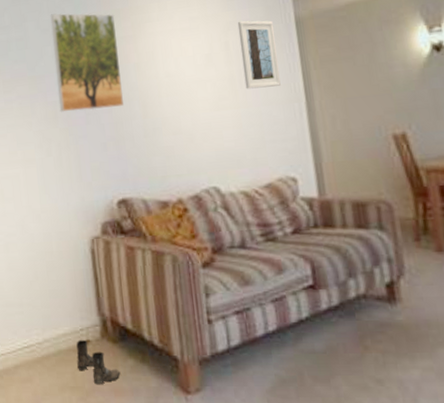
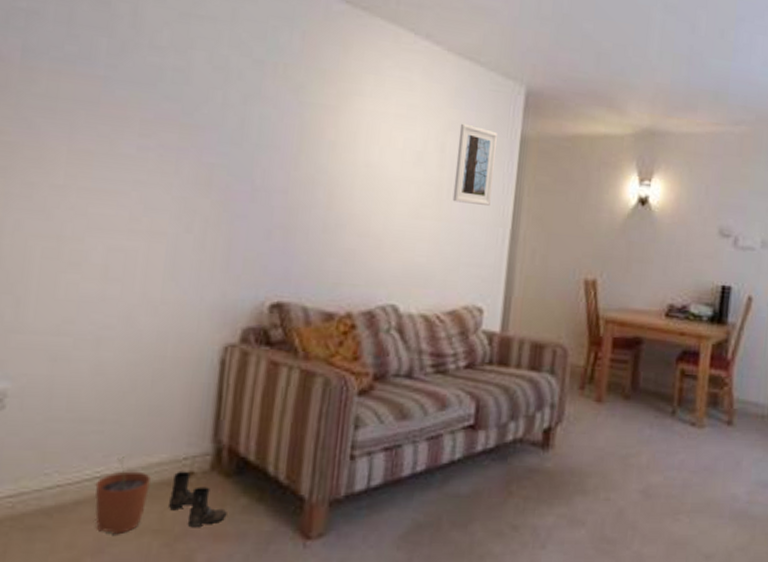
plant pot: none [25,330,62,391] -> present [95,457,151,535]
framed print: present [50,13,125,113] -> none [216,49,318,189]

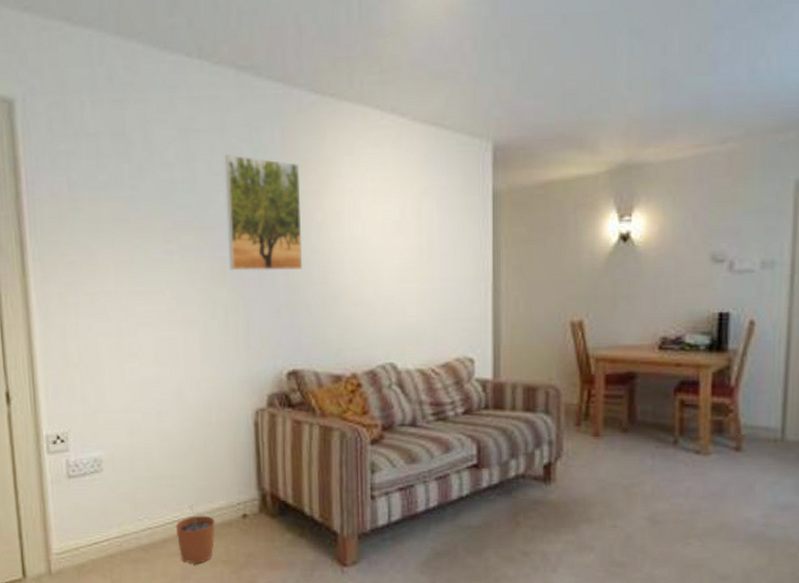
boots: present [169,471,227,528] -> none [231,514,277,559]
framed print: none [216,49,318,189] -> present [224,155,303,271]
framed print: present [452,123,497,206] -> none [433,187,470,263]

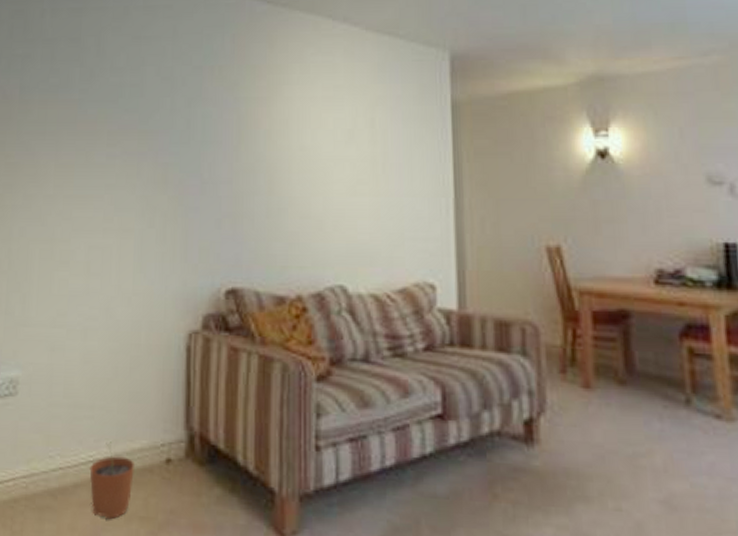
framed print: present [224,155,303,271] -> none [171,61,249,179]

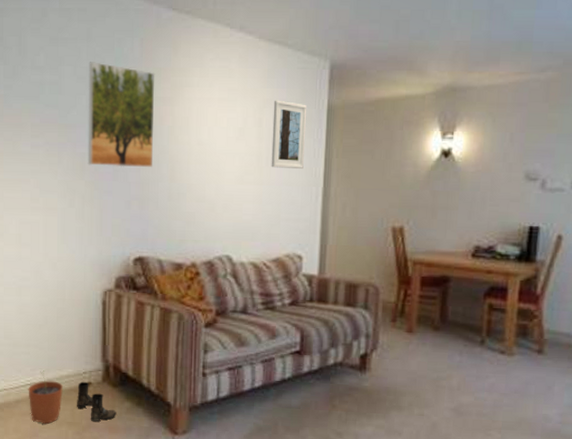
boots: none [152,457,203,517] -> present [77,381,117,422]
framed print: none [171,61,249,179] -> present [87,62,155,167]
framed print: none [387,96,428,176] -> present [271,100,306,169]

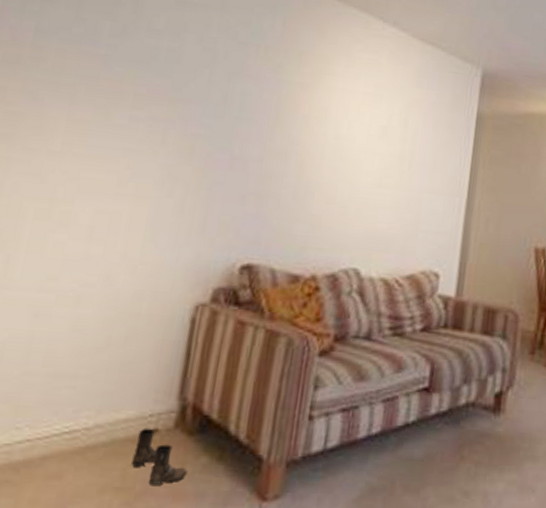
plant pot: present [28,370,63,424] -> none [59,412,117,492]
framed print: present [87,62,155,167] -> none [199,33,296,159]
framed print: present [271,100,306,169] -> none [413,101,456,177]

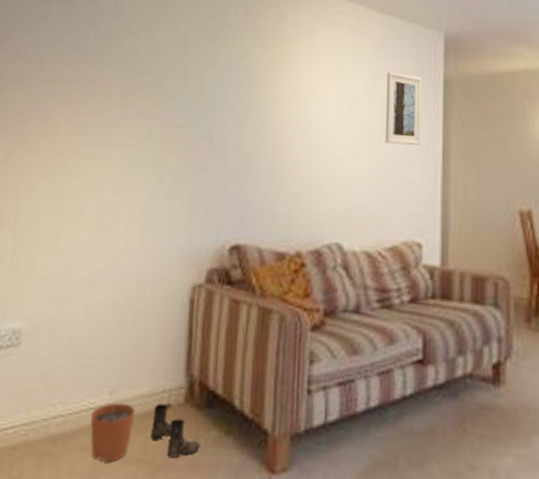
plant pot: none [59,412,117,492] -> present [90,389,135,463]
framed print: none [413,101,456,177] -> present [385,71,421,145]

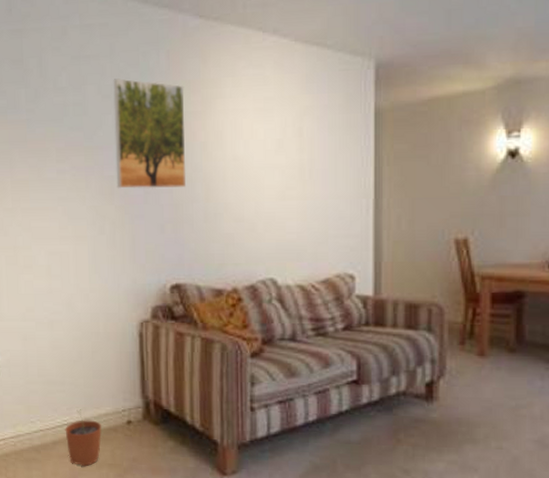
boots: present [151,403,200,459] -> none [117,420,160,463]
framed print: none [181,28,261,142] -> present [113,78,187,189]
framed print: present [385,71,421,145] -> none [314,106,351,180]

